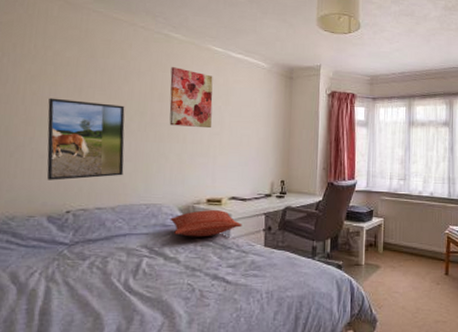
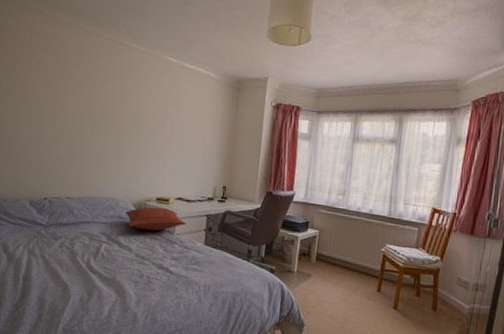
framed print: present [47,98,125,181] -> none [30,100,92,172]
wall art: present [169,67,213,129] -> none [128,76,167,134]

